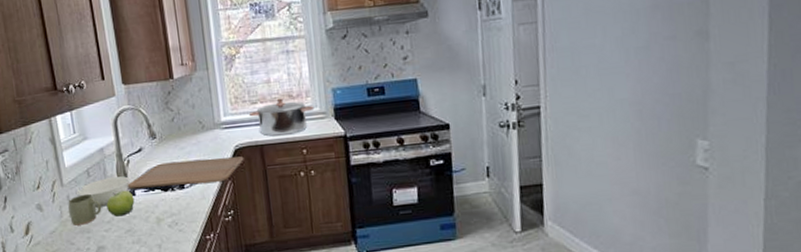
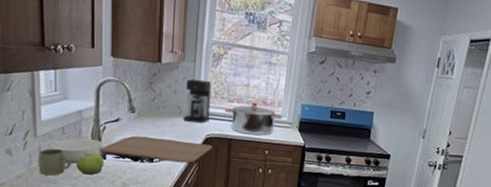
coffee maker: none [203,86,235,137] -> present [183,78,212,124]

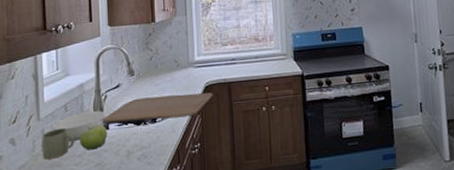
coffee maker: present [183,78,212,124] -> none [180,29,207,75]
cooking pot: present [224,102,283,136] -> none [219,41,277,75]

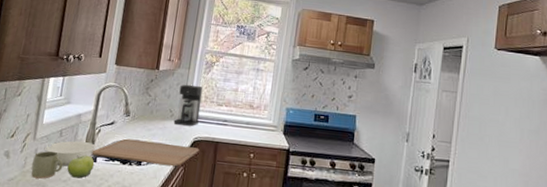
coffee maker: none [180,29,207,75] -> present [173,84,203,127]

